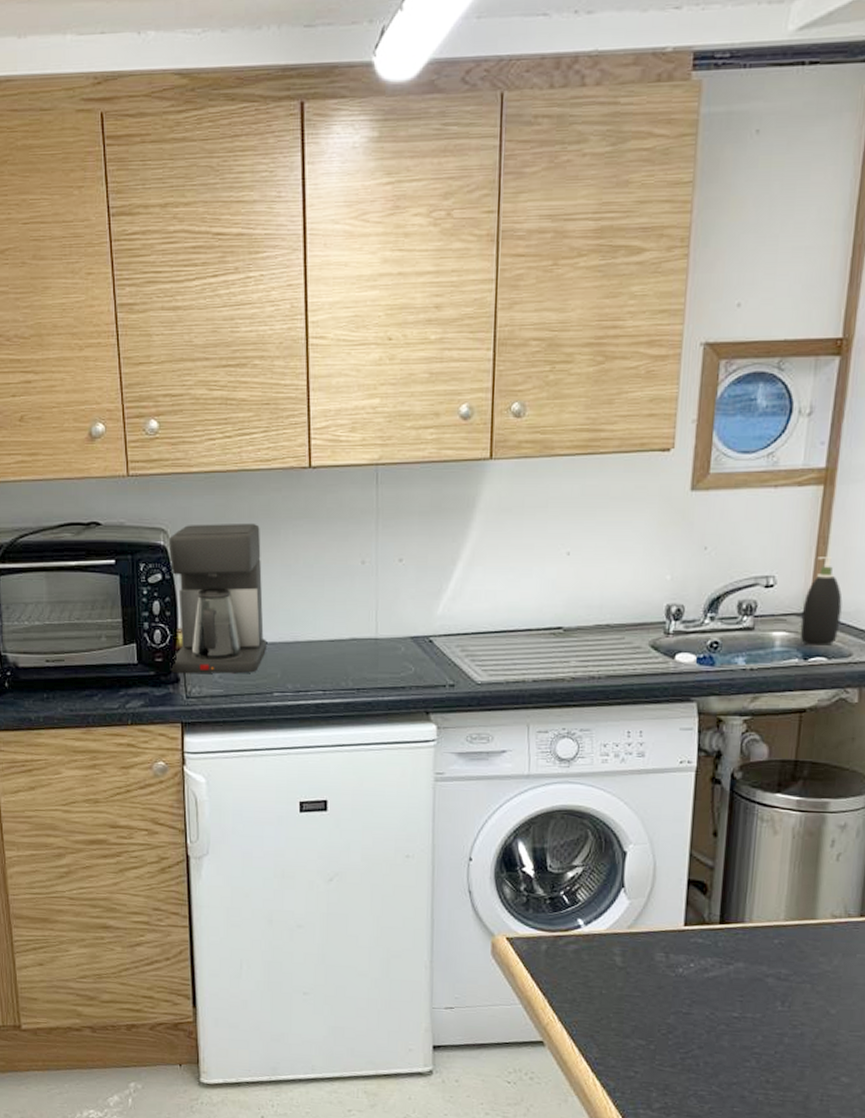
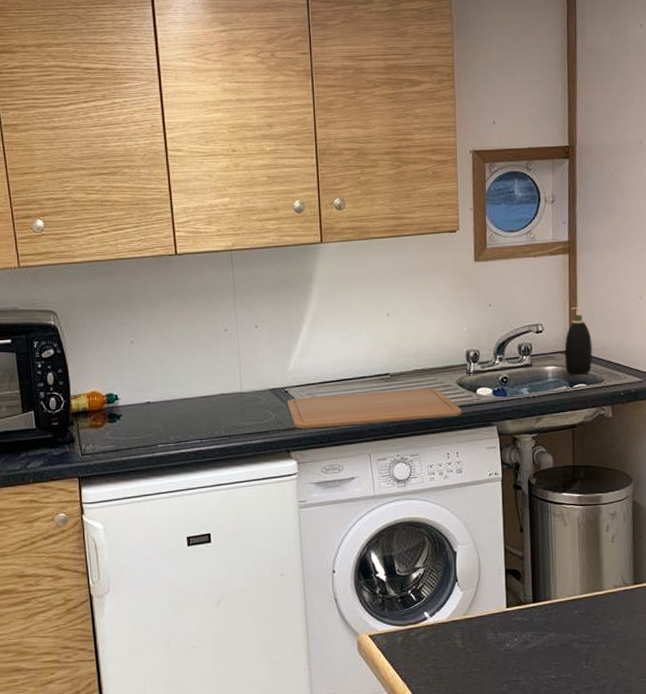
coffee maker: present [169,523,267,674] -> none [59,302,150,435]
chopping board: none [430,648,653,689] -> present [286,387,462,430]

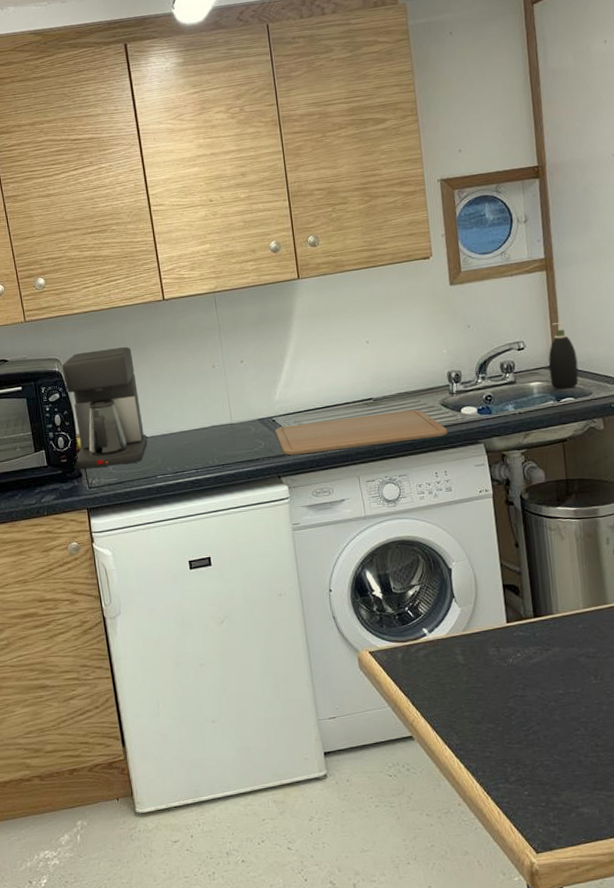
coffee maker: none [59,302,150,435] -> present [62,346,148,470]

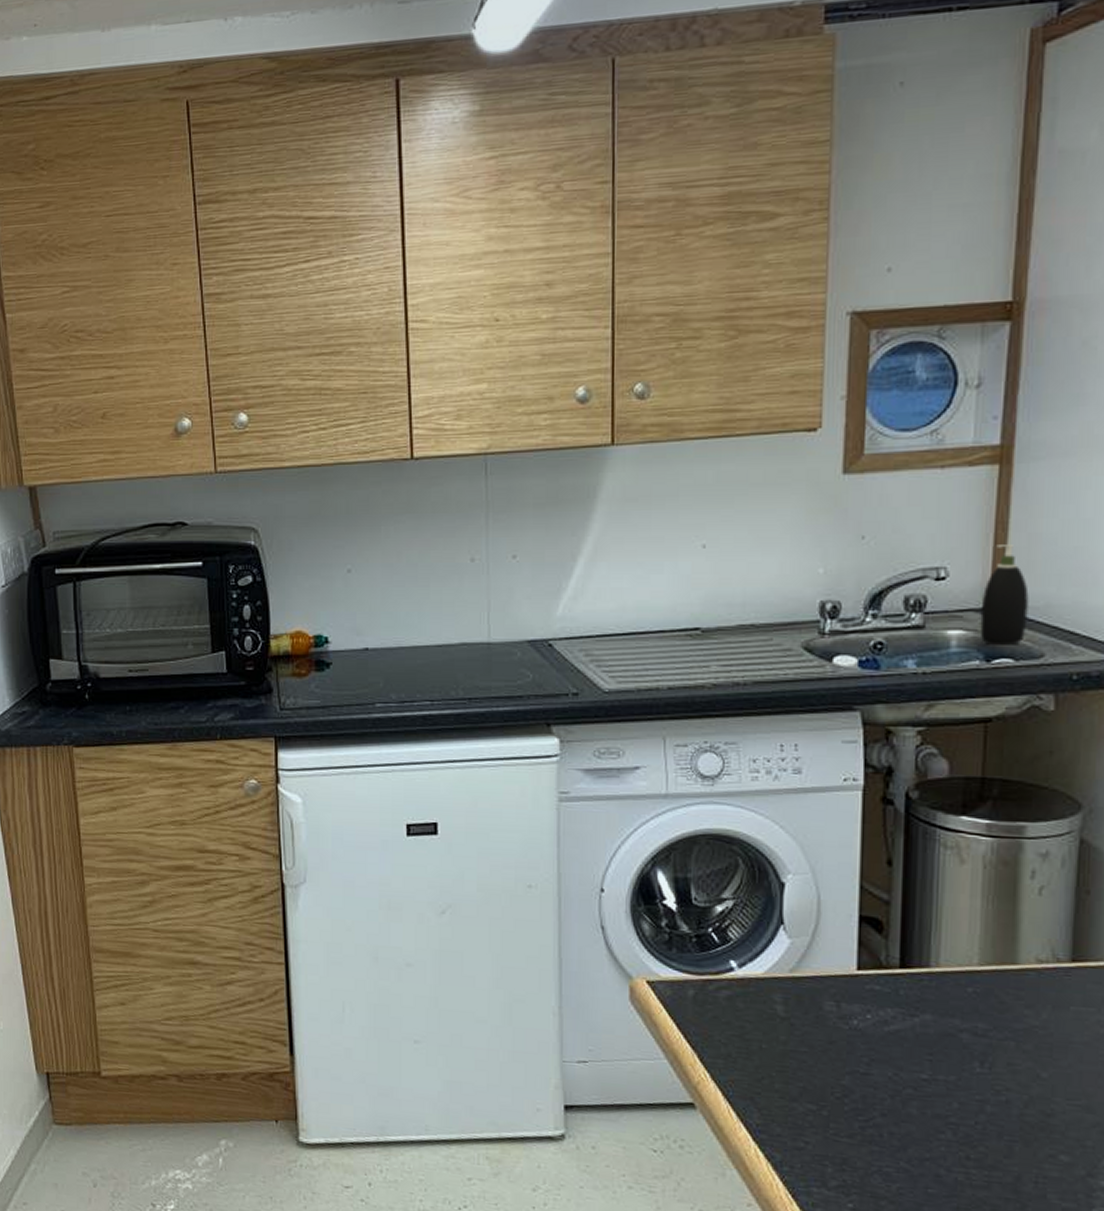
coffee maker: present [62,346,148,470] -> none [260,519,368,684]
chopping board: present [274,409,448,456] -> none [550,650,807,698]

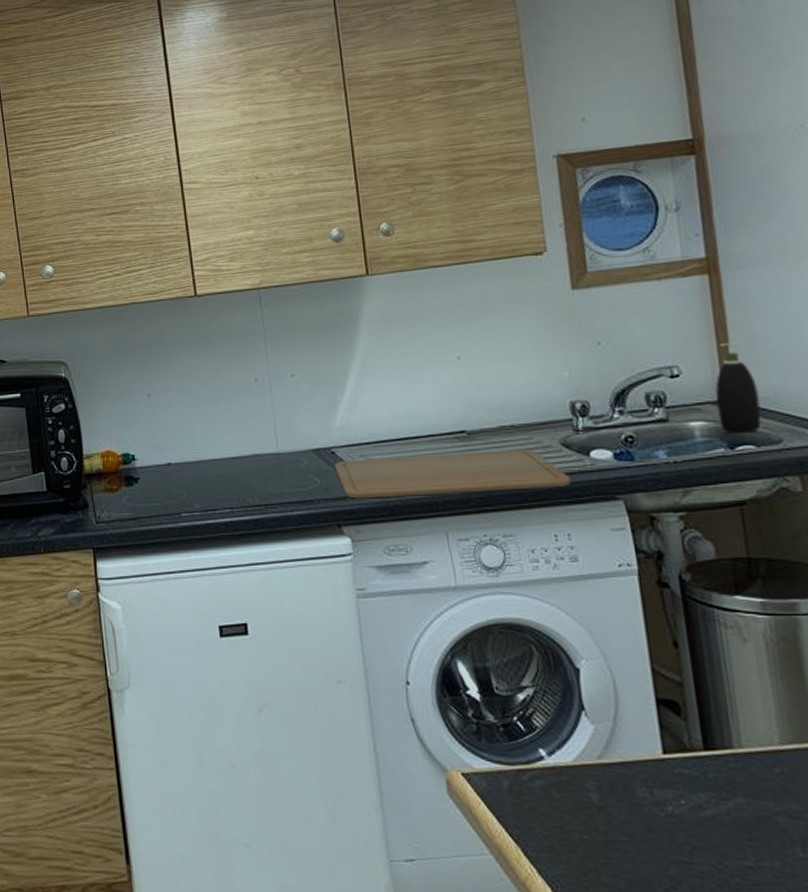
chopping board: none [550,650,807,698] -> present [334,449,571,499]

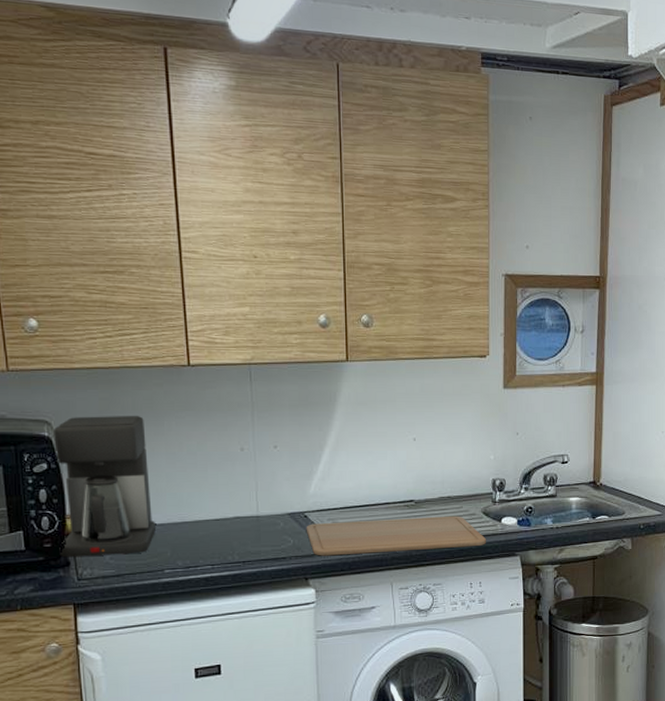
coffee maker: none [70,350,171,499] -> present [54,415,157,558]
soap dispenser: present [715,343,761,433] -> none [588,439,615,507]

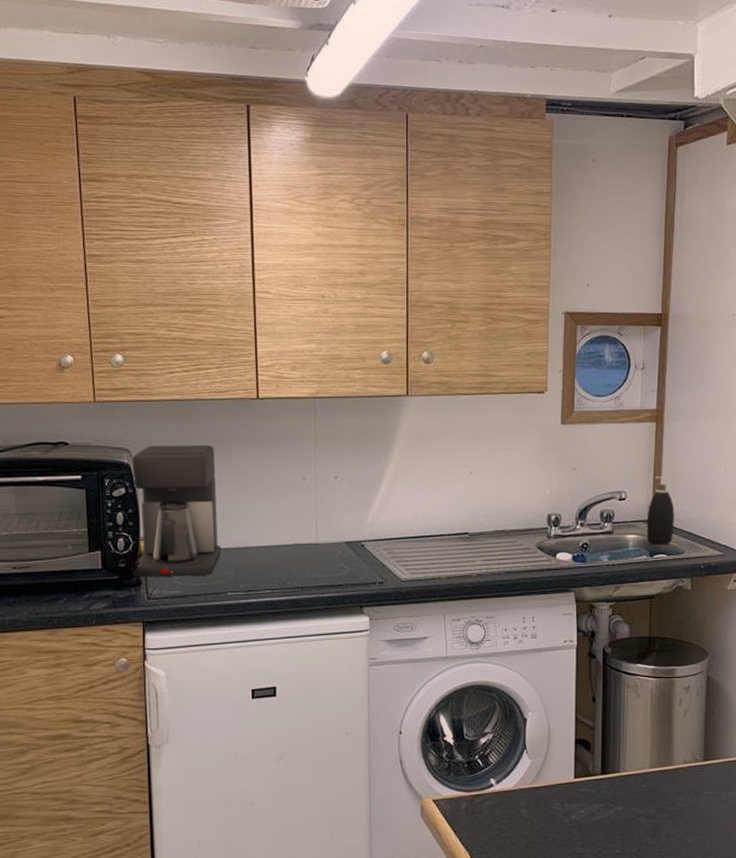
chopping board: present [306,516,486,556] -> none [362,549,540,585]
soap dispenser: none [588,439,615,507] -> present [646,477,675,545]

